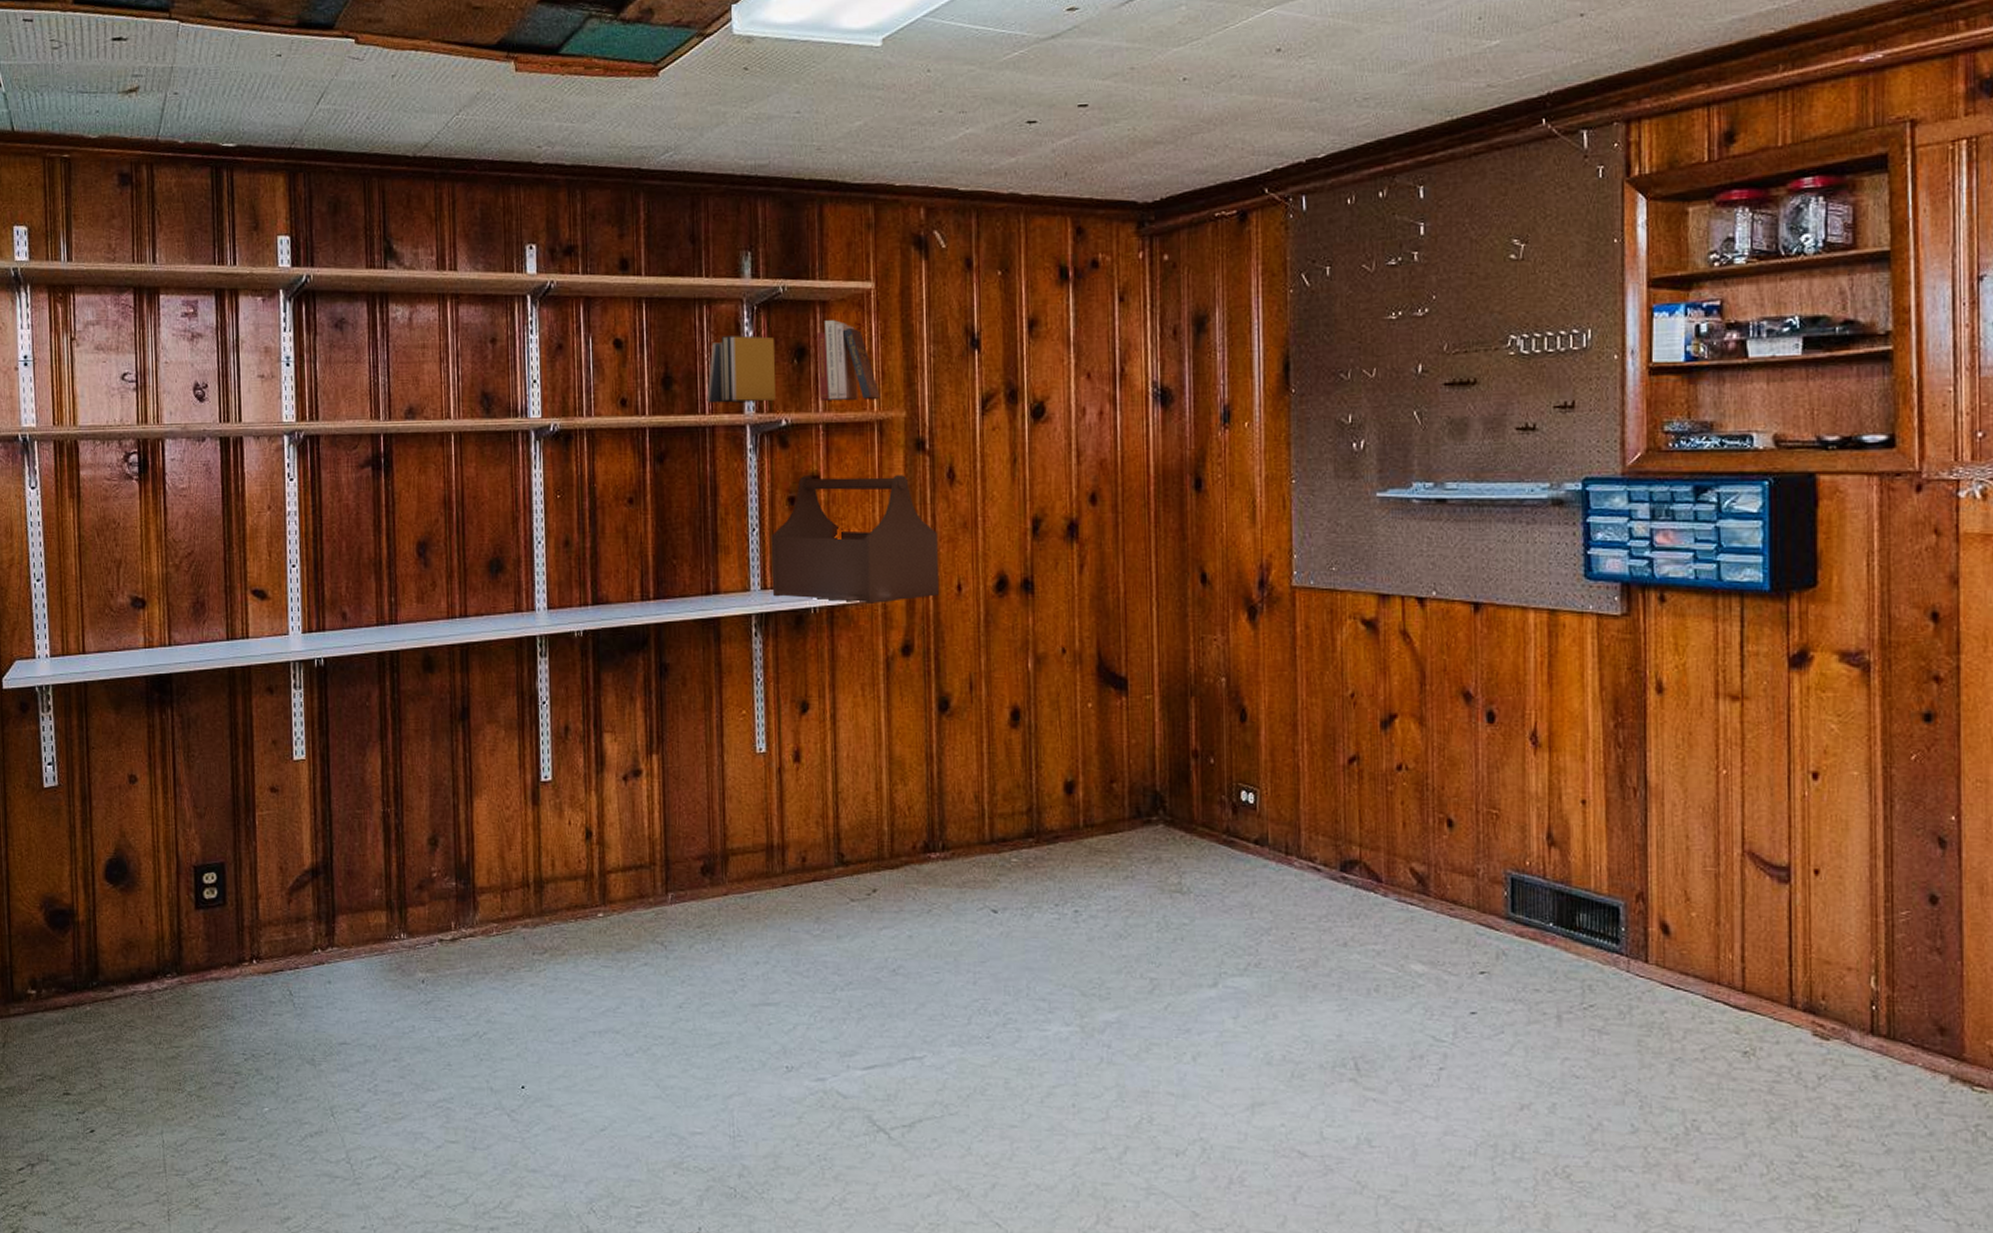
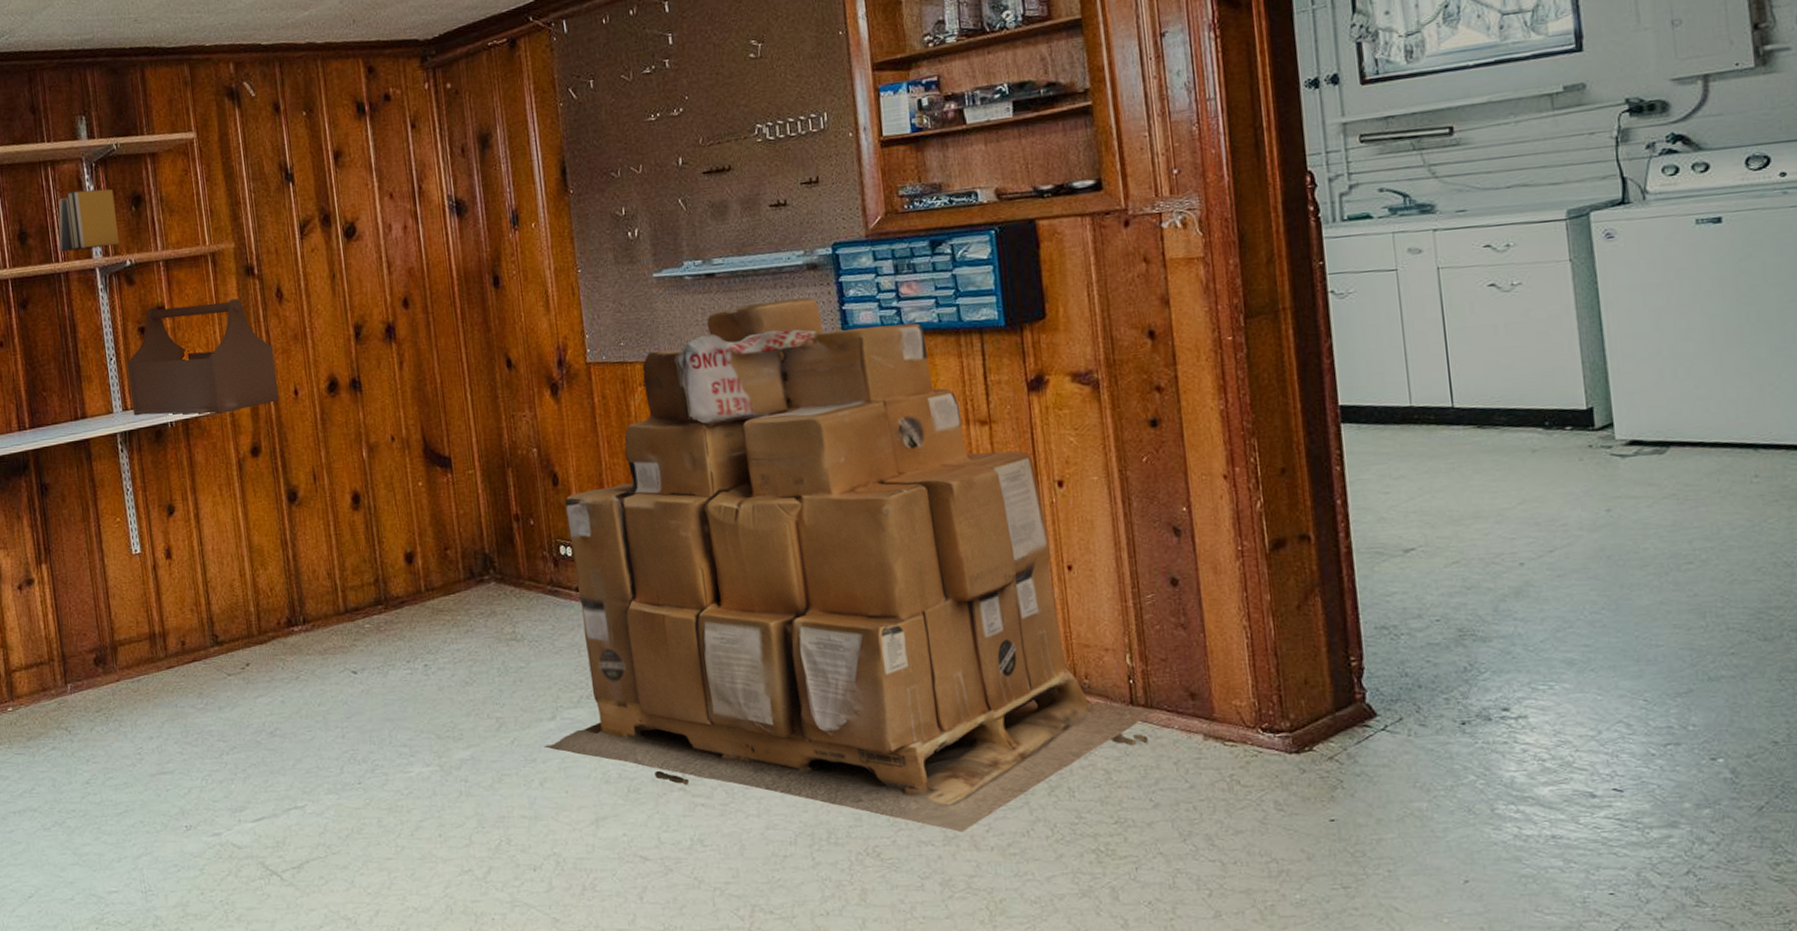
books: present [817,320,880,402] -> none [150,169,211,241]
cardboard boxes: none [1200,537,1900,1160] -> present [543,297,1157,833]

